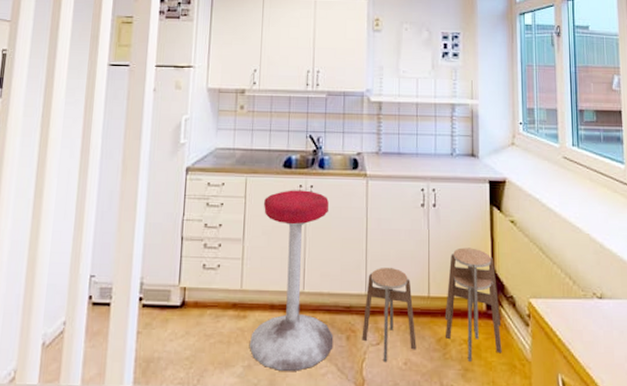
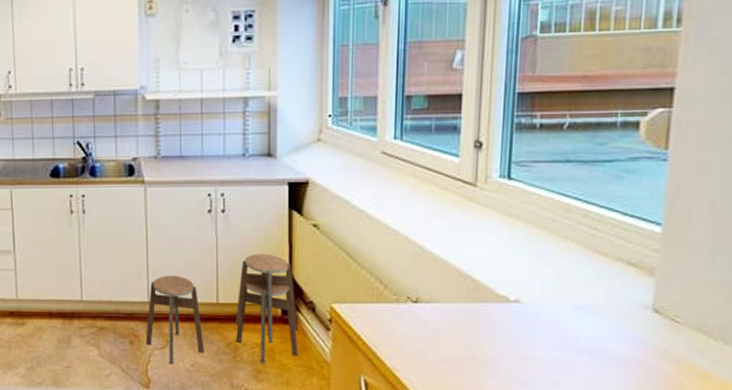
stool: present [249,190,334,371] -> none [30,200,116,372]

